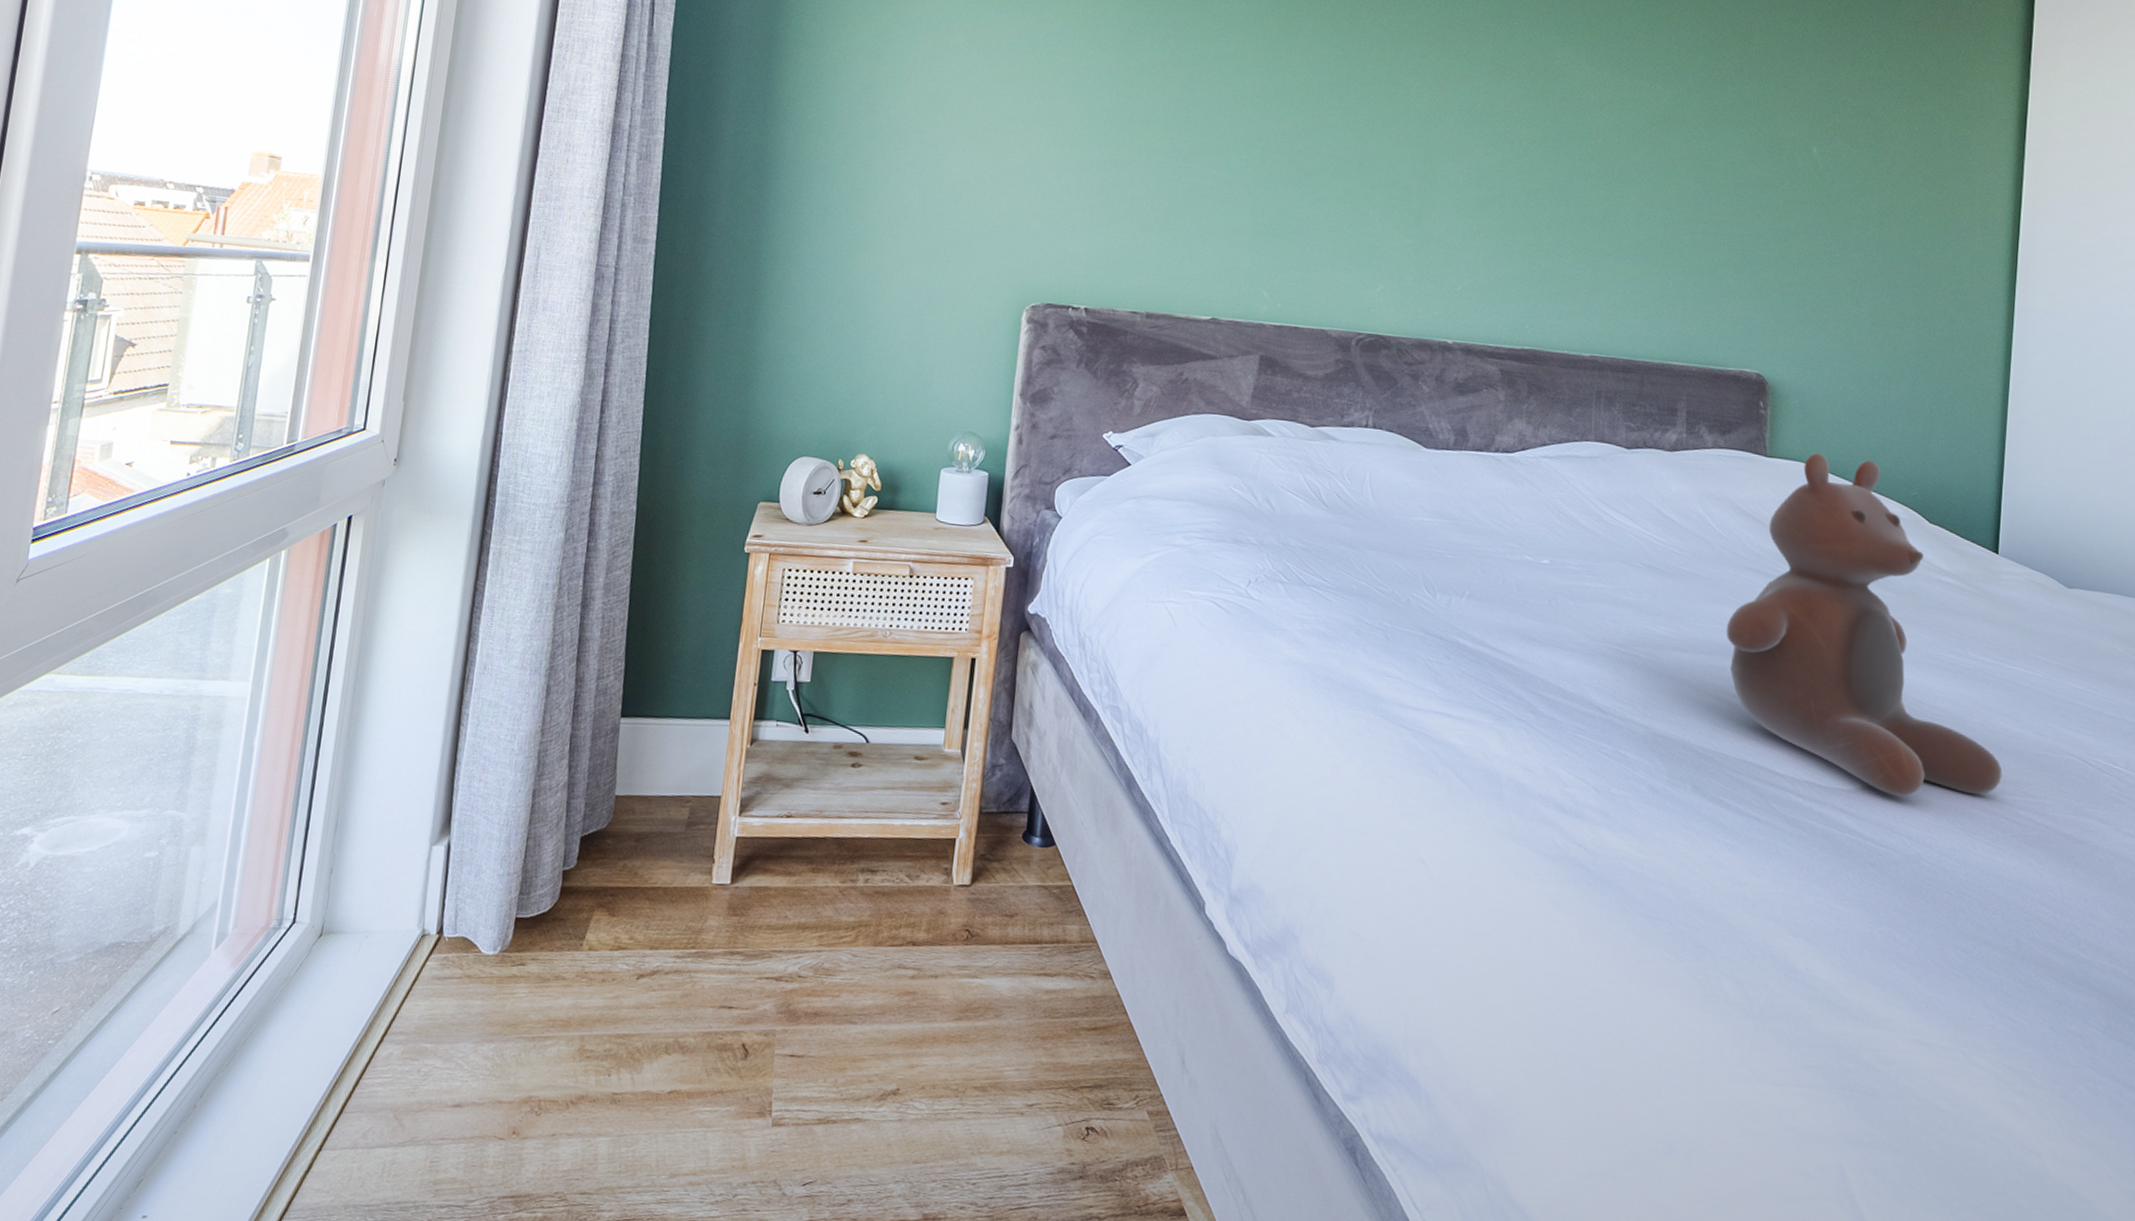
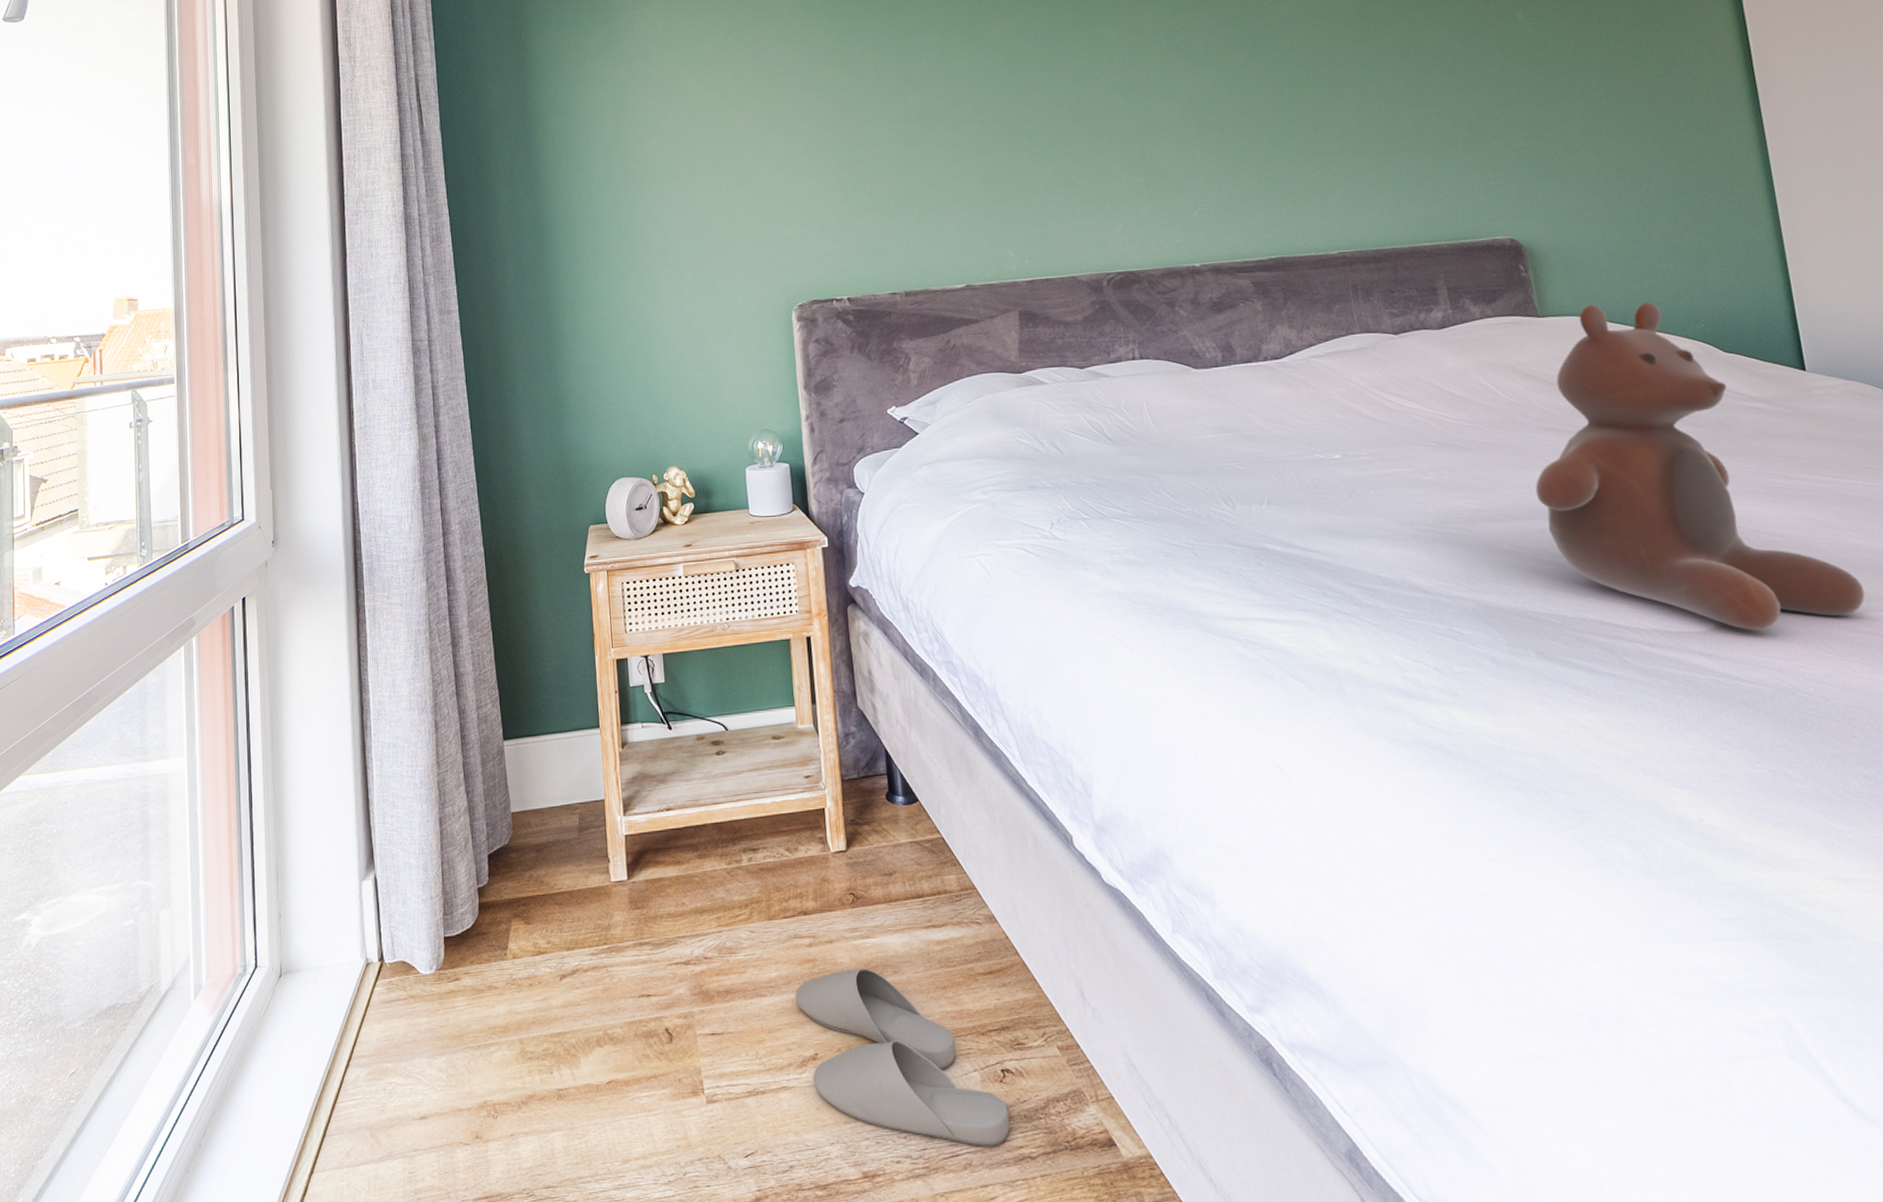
slippers: none [886,1007,1086,1203] -> present [795,967,1010,1146]

